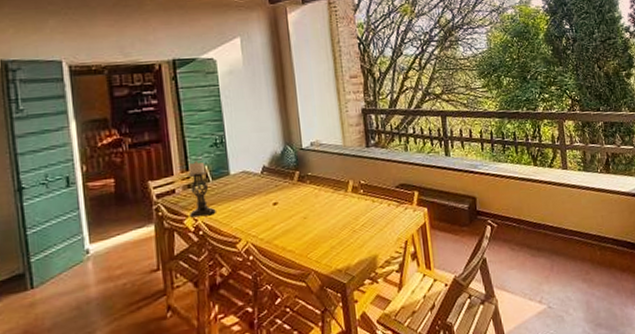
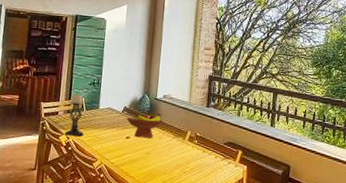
fruit bowl: none [269,166,316,201] -> present [127,113,163,139]

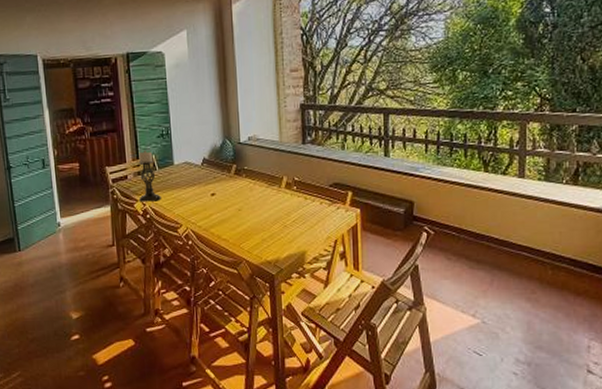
fruit bowl: present [127,113,163,139] -> none [208,160,251,193]

